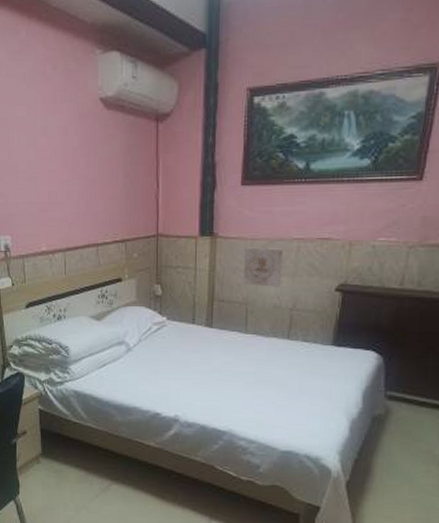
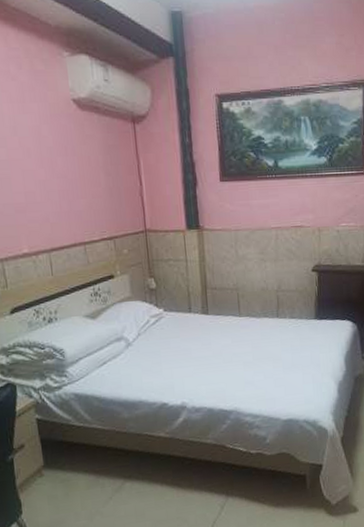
decorative tile: present [242,247,283,287] -> none [230,237,265,273]

